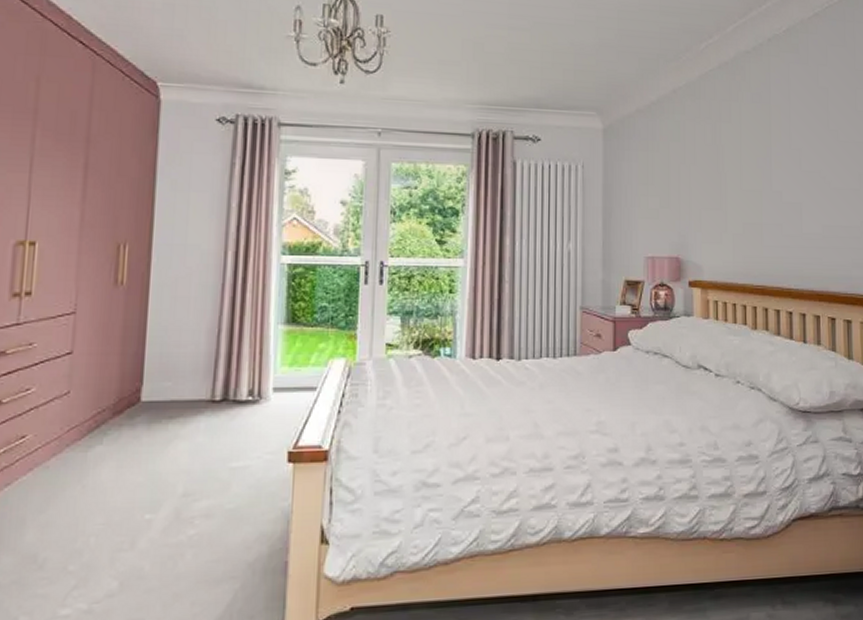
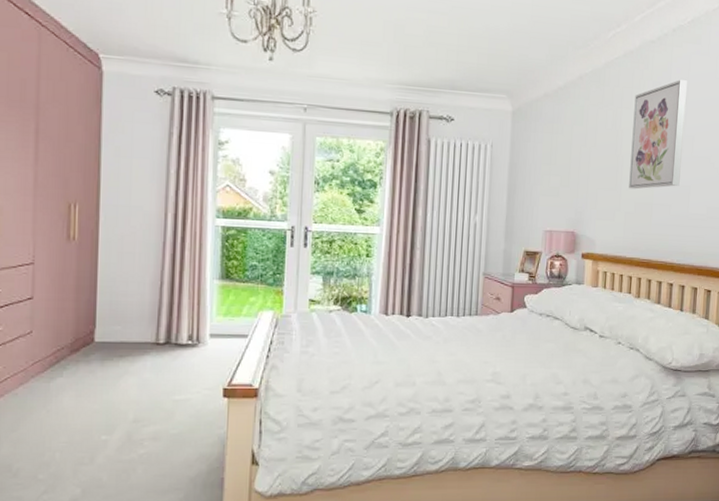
wall art: none [734,90,790,209] -> present [629,80,687,190]

